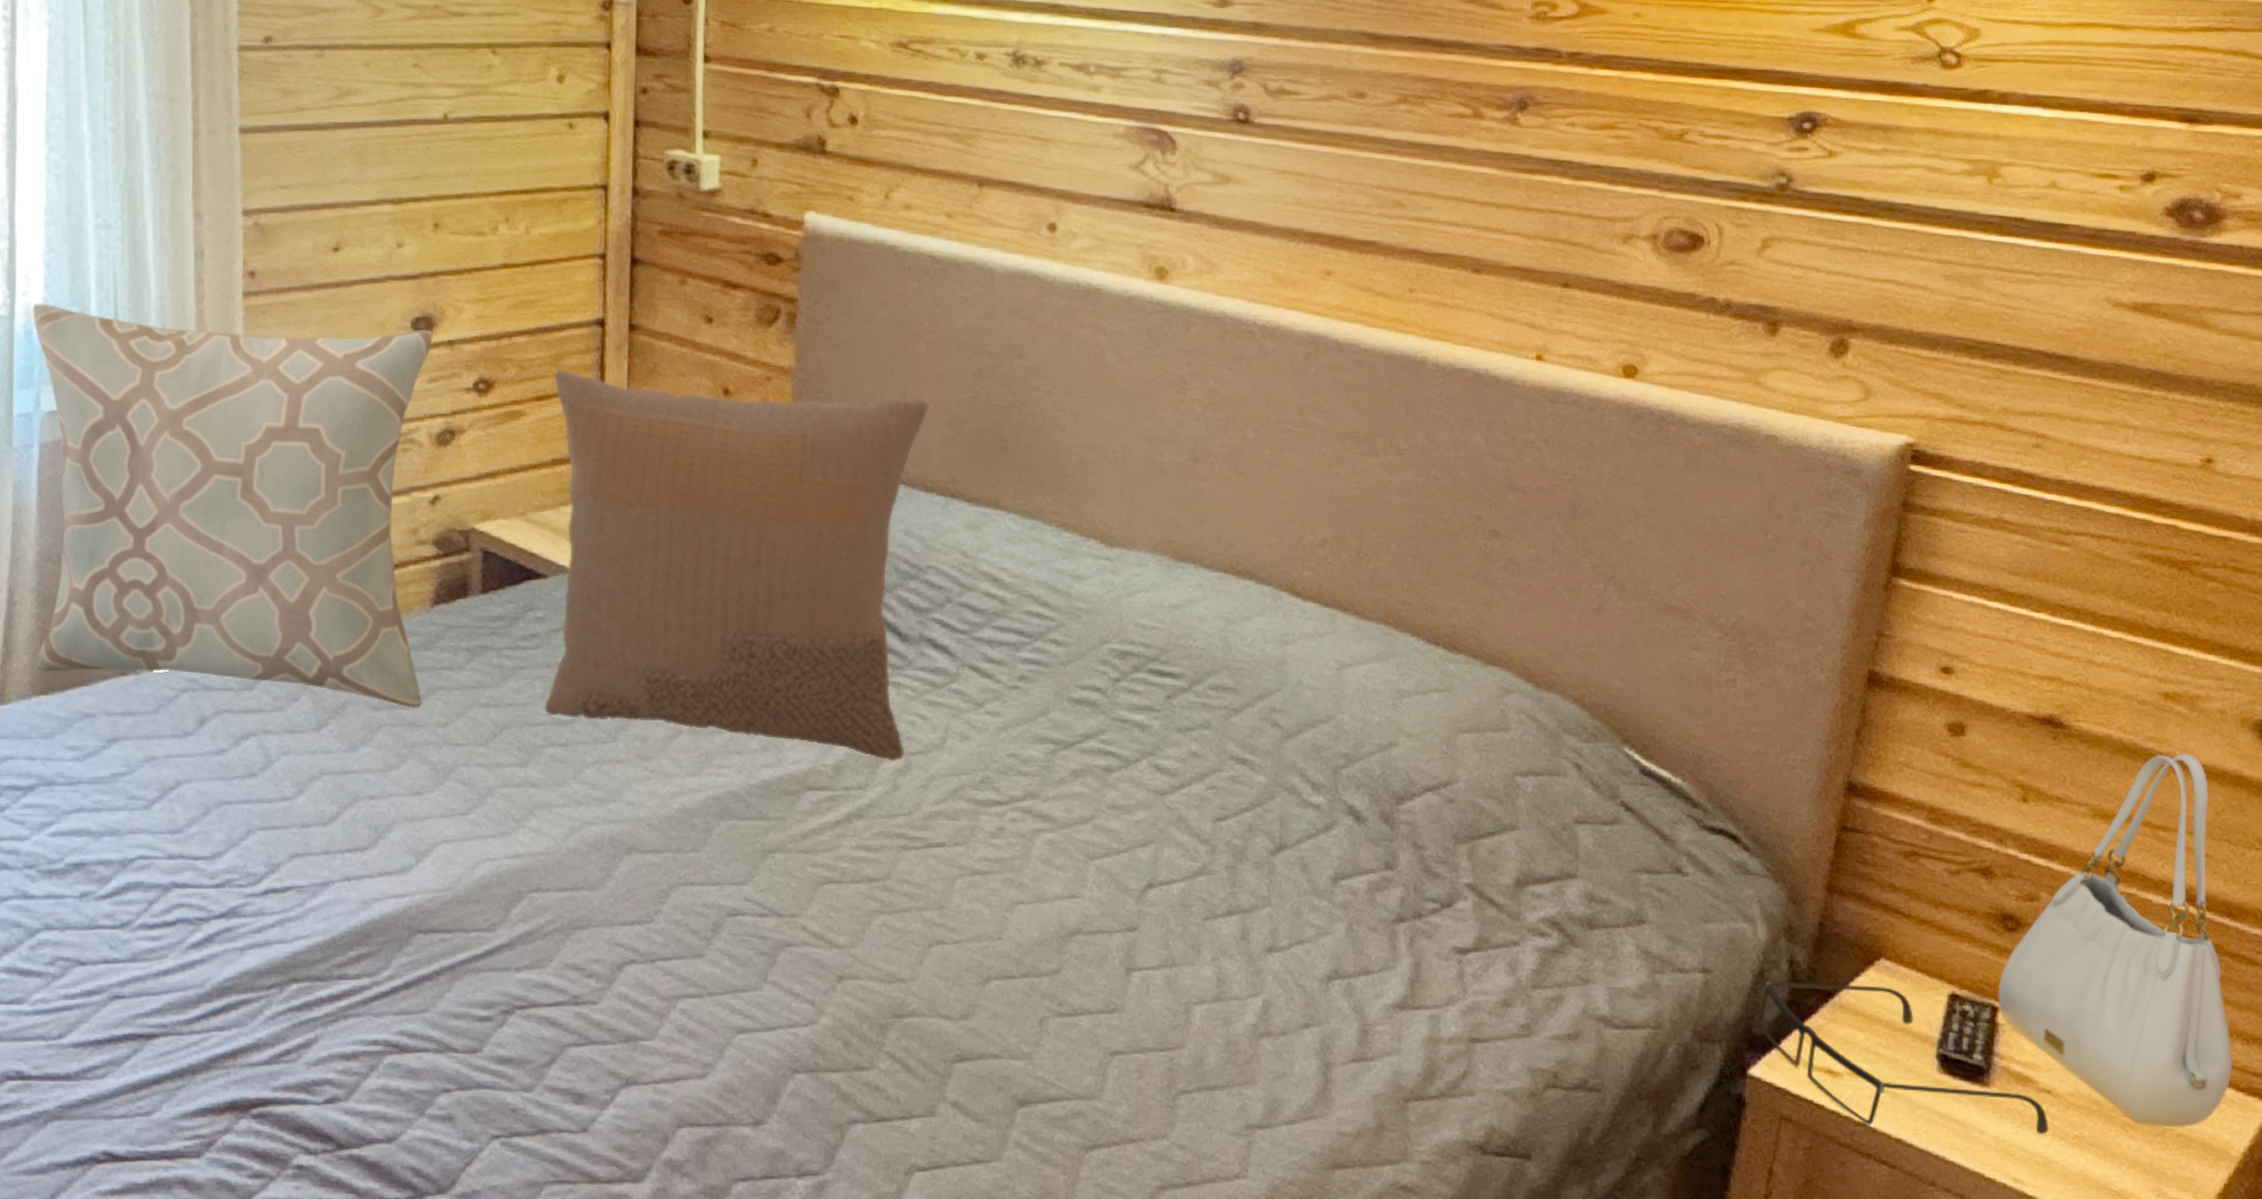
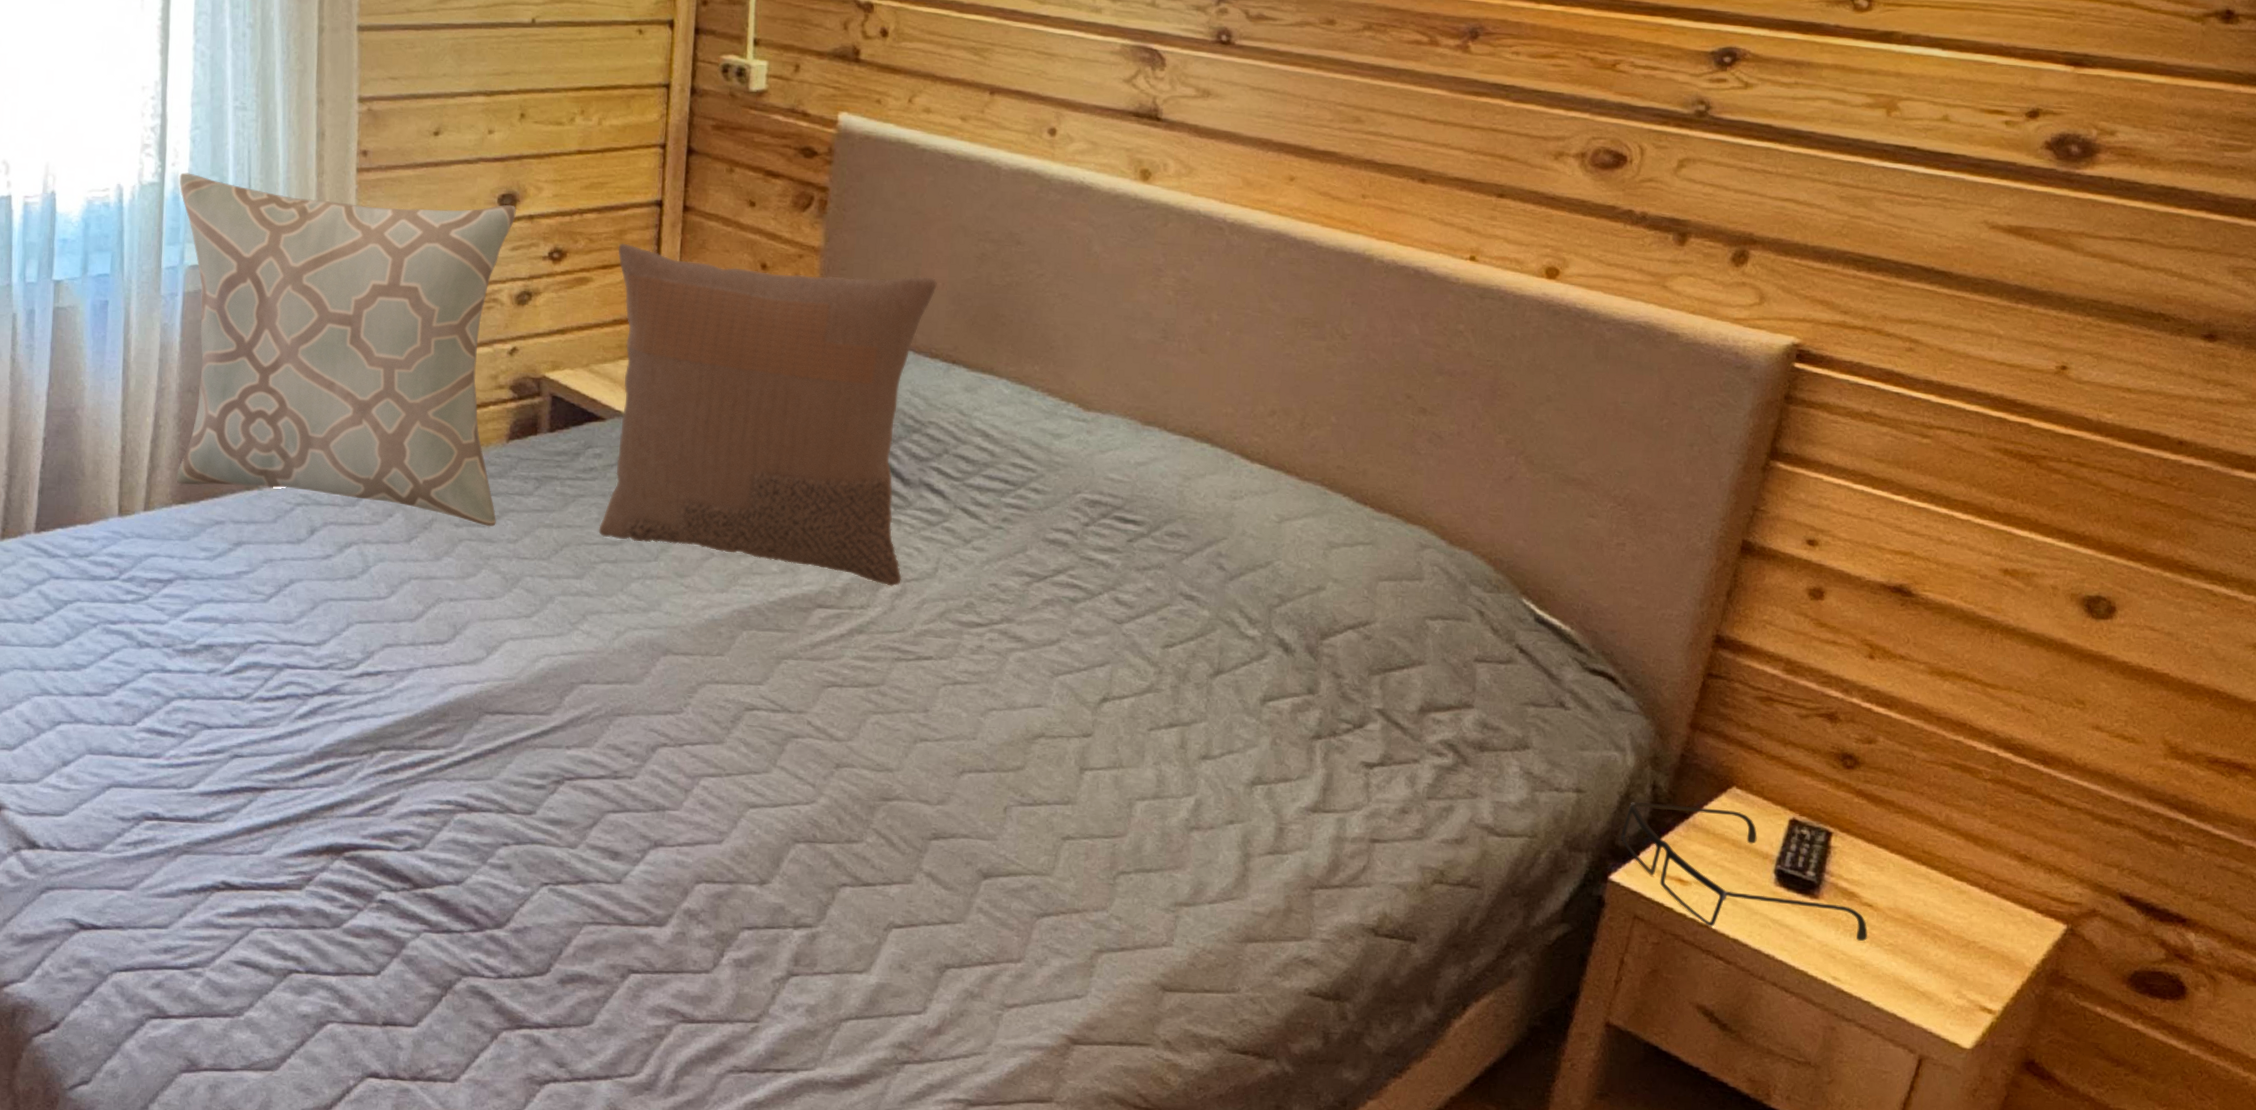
handbag: present [1998,753,2233,1128] -> none [1832,622,2036,942]

